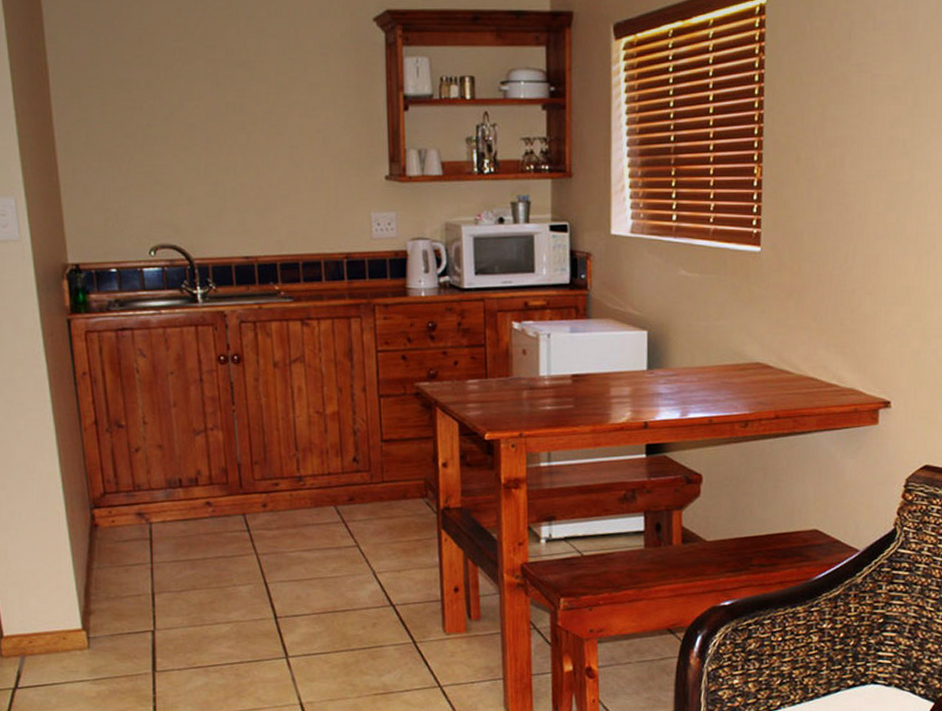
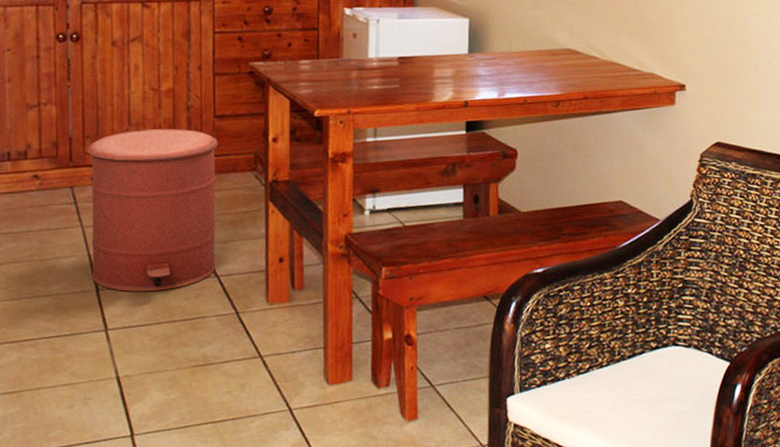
trash can: none [256,453,391,620] -> present [87,128,219,292]

